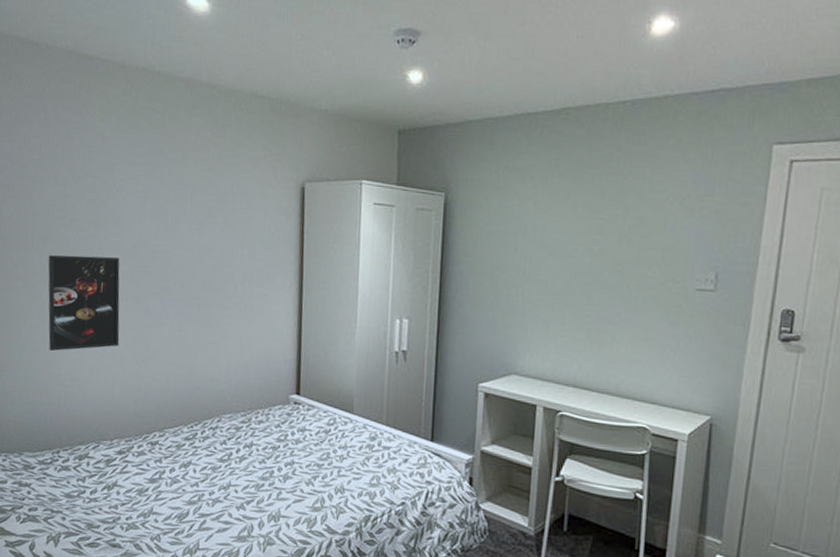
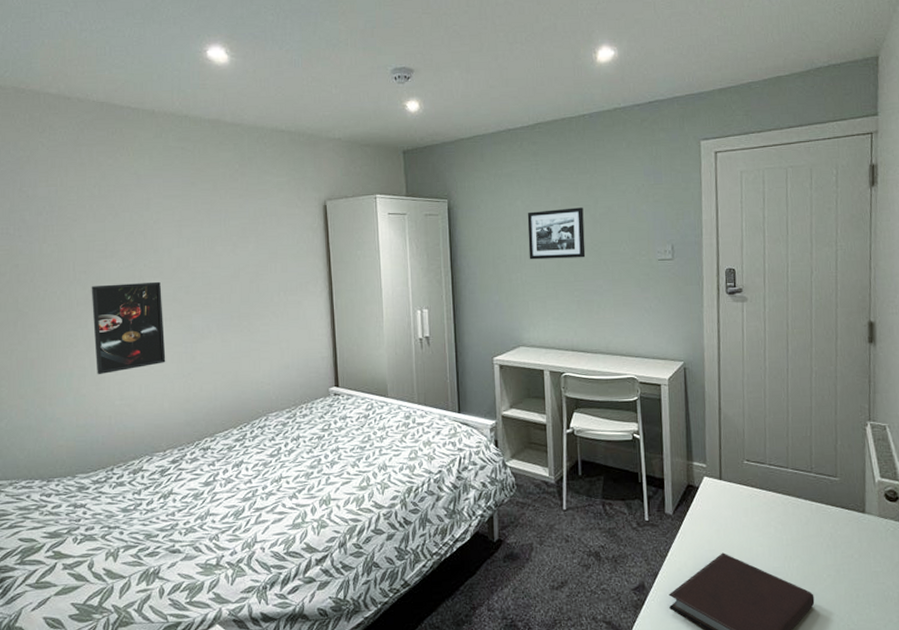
picture frame: none [534,215,609,278] -> present [527,207,586,260]

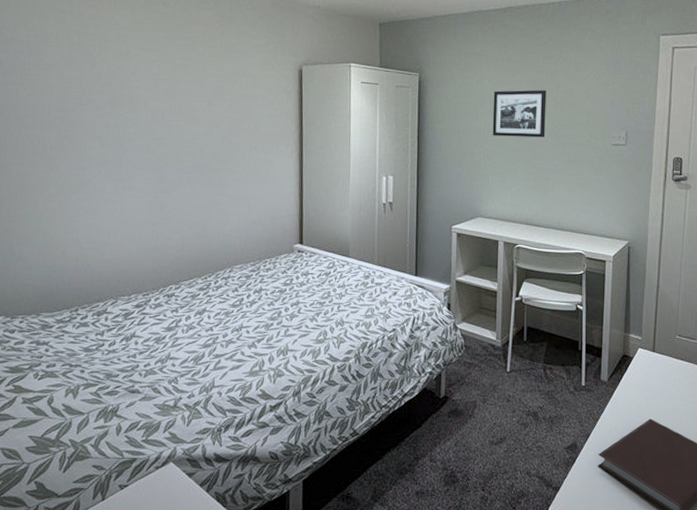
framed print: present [91,281,166,375] -> none [65,131,136,219]

